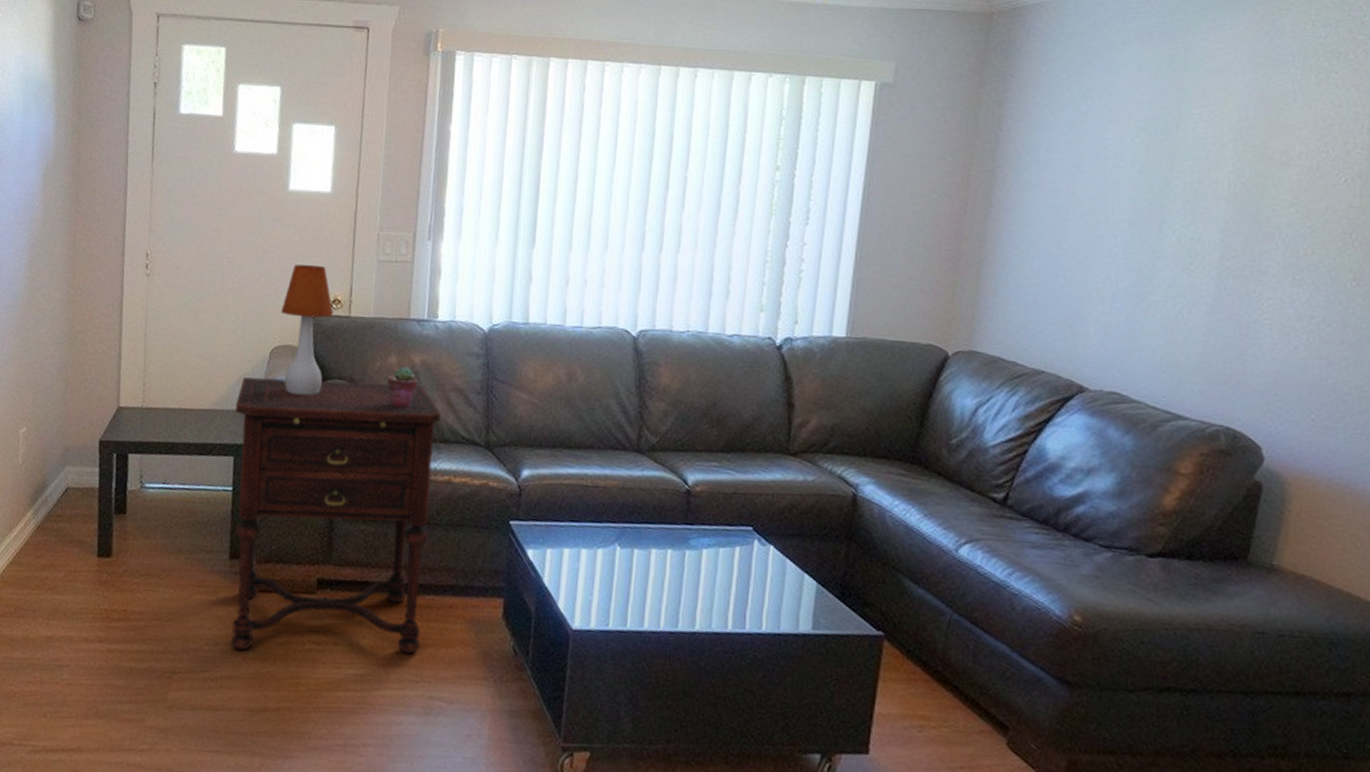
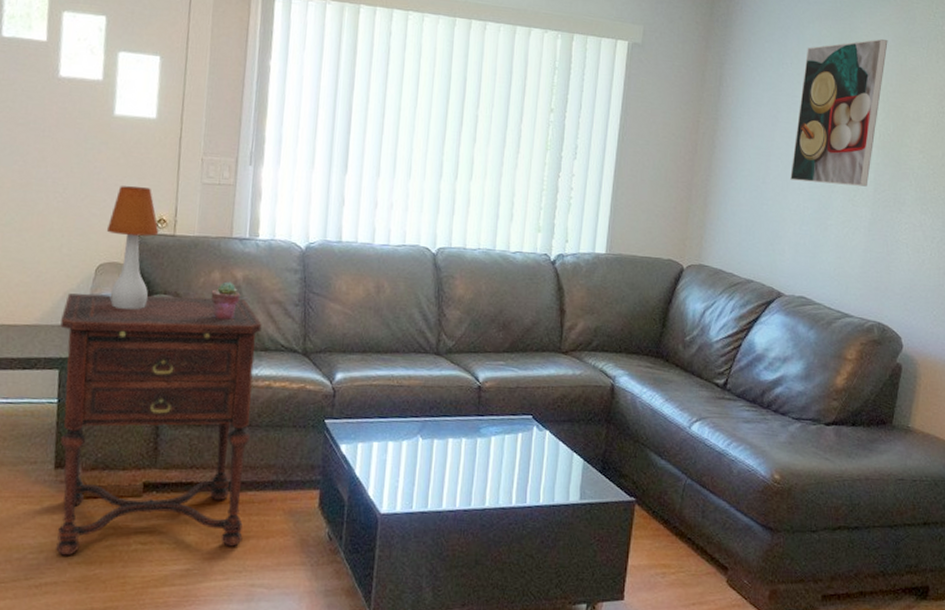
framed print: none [1097,60,1242,252] -> present [790,39,888,187]

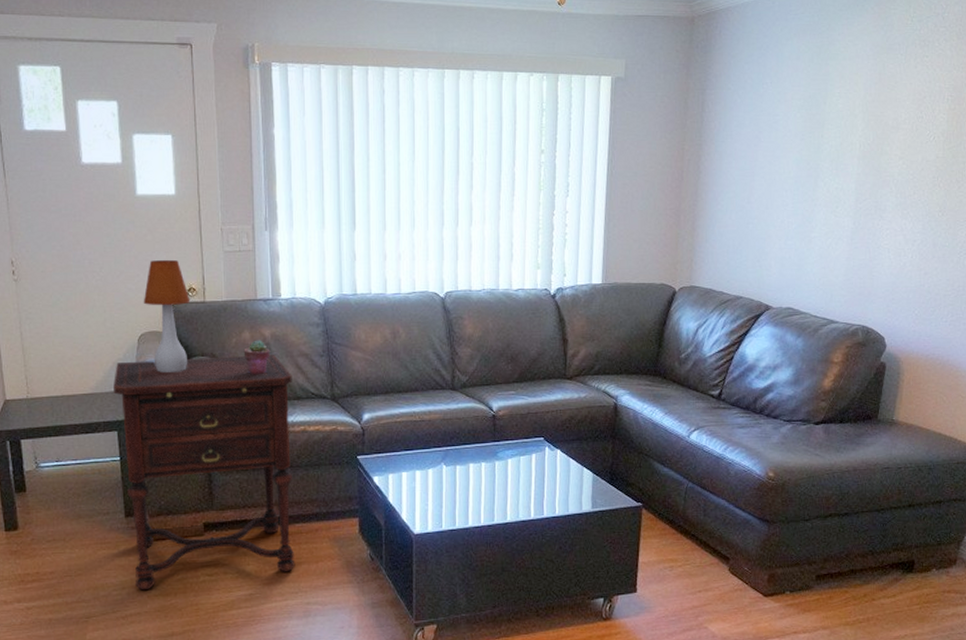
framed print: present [790,39,888,187] -> none [774,50,866,197]

